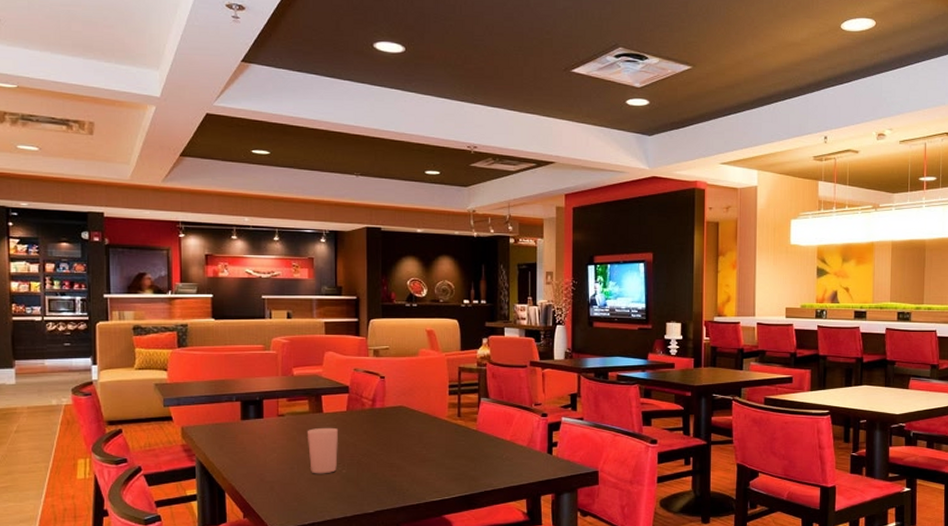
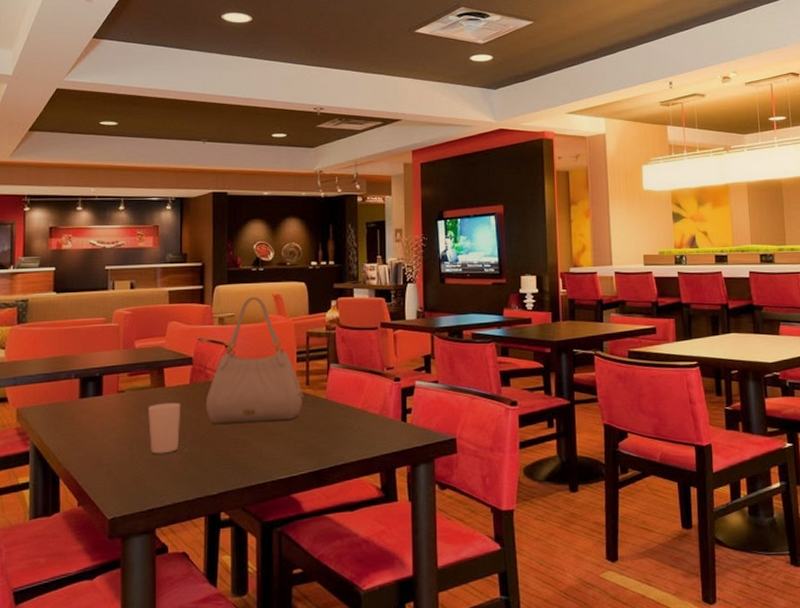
handbag: none [361,331,456,449] -> present [205,296,305,424]

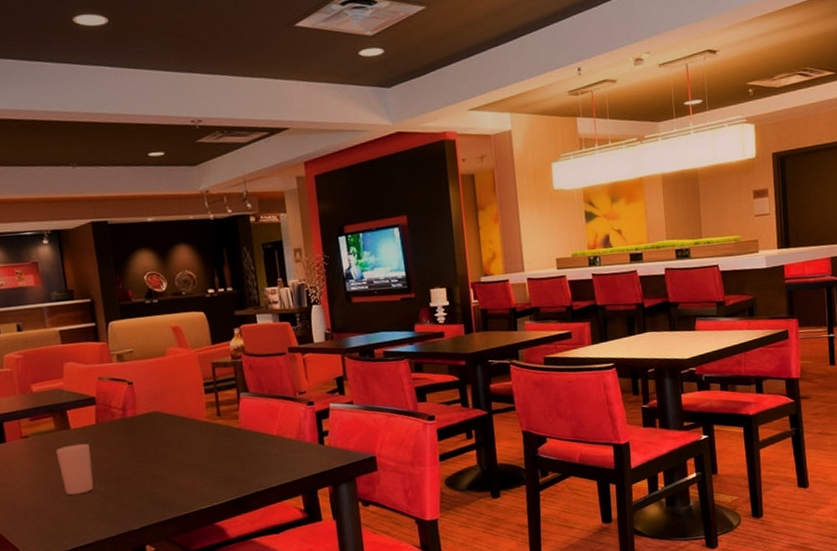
handbag: present [205,296,305,424] -> none [114,329,217,462]

